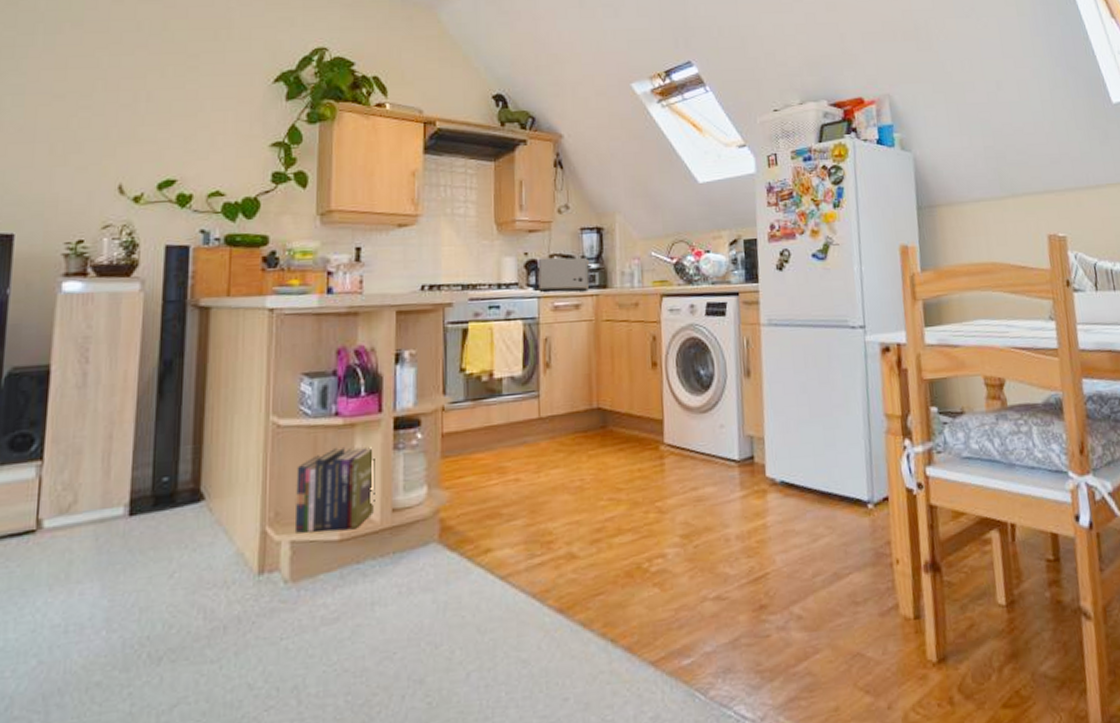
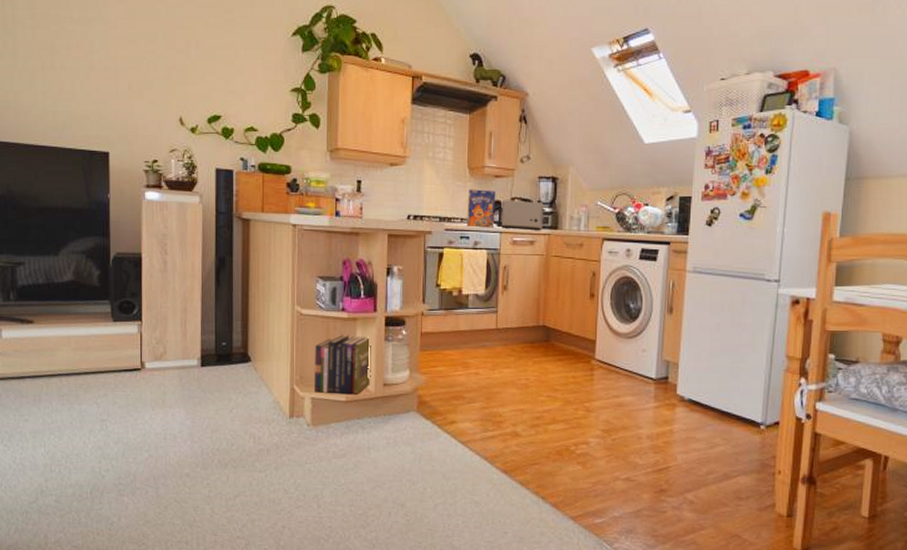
cereal box: none [496,247,531,295] -> present [467,189,496,228]

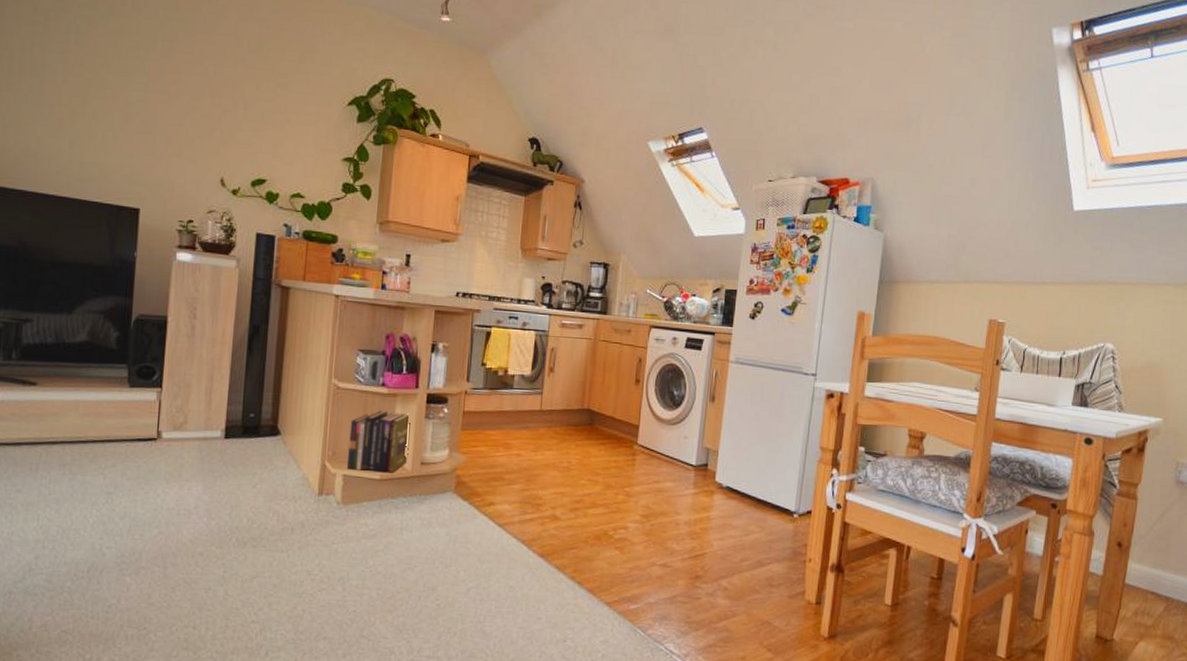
cereal box: present [467,189,496,228] -> none [516,270,548,310]
toaster: present [501,200,546,231] -> none [551,282,596,315]

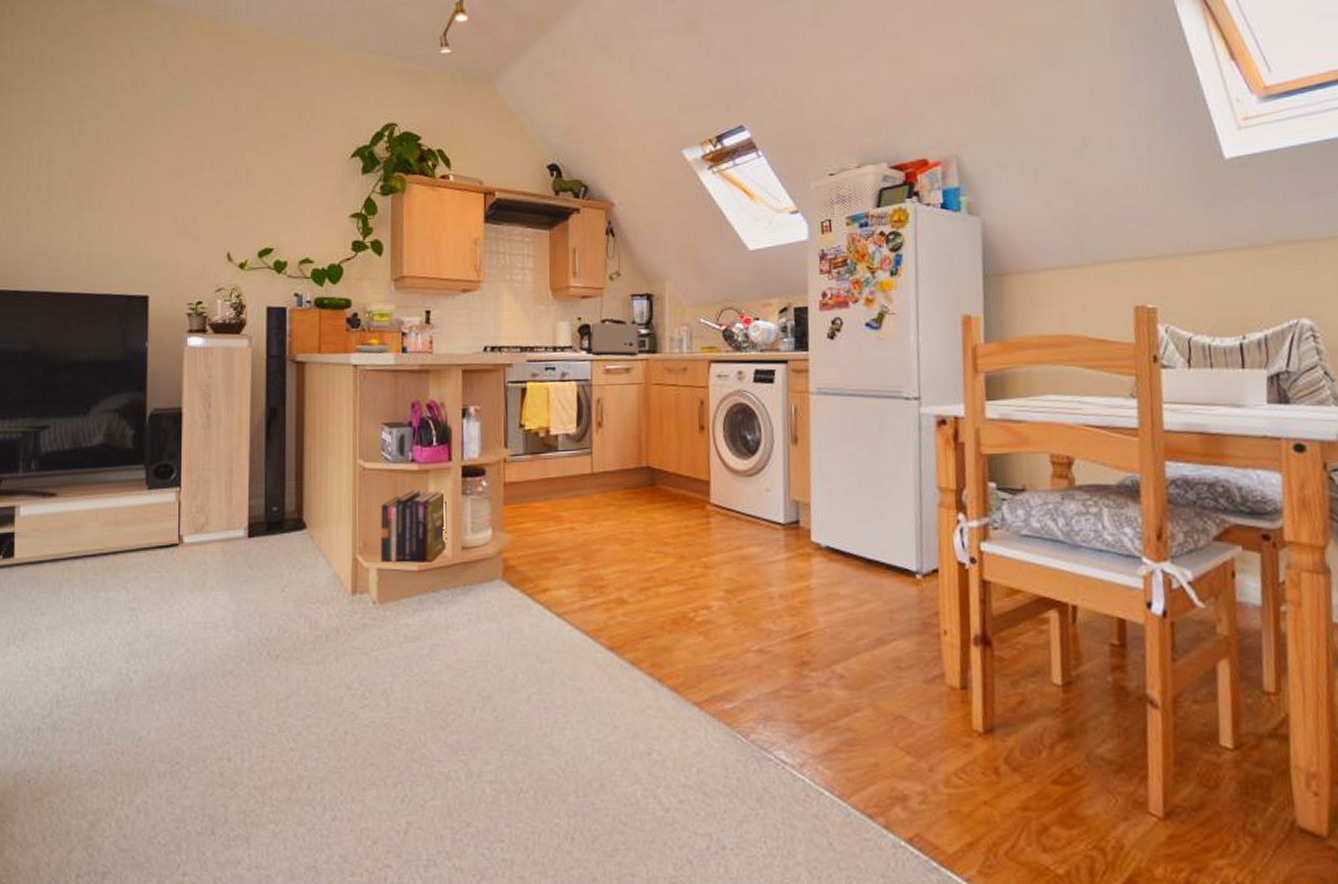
toaster: none [551,282,596,315] -> present [590,323,642,357]

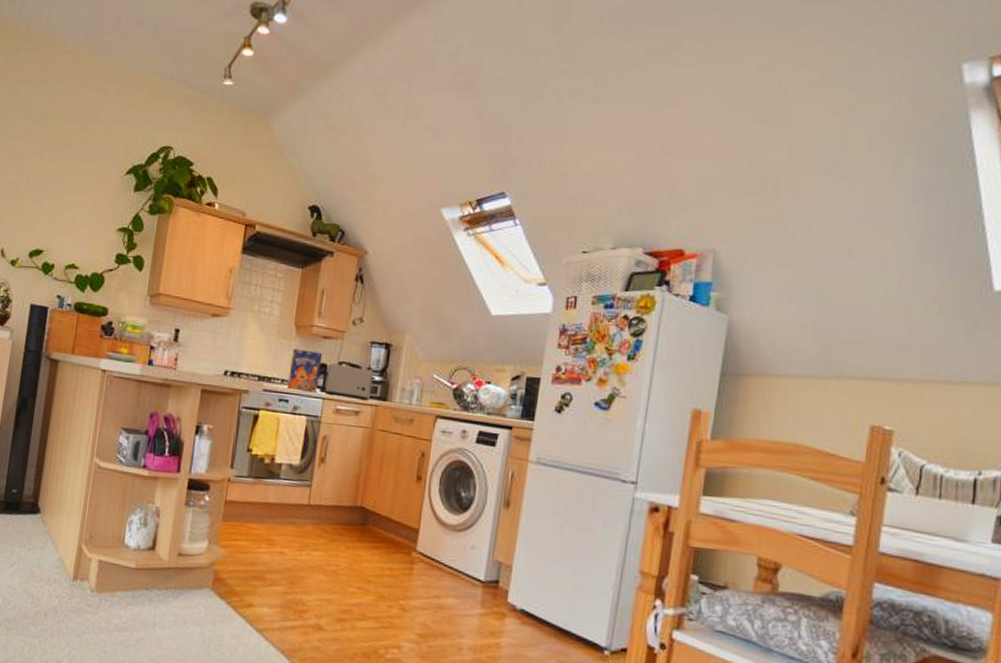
books: present [380,491,447,563] -> none [103,494,170,563]
cereal box: none [551,312,584,357] -> present [287,348,323,393]

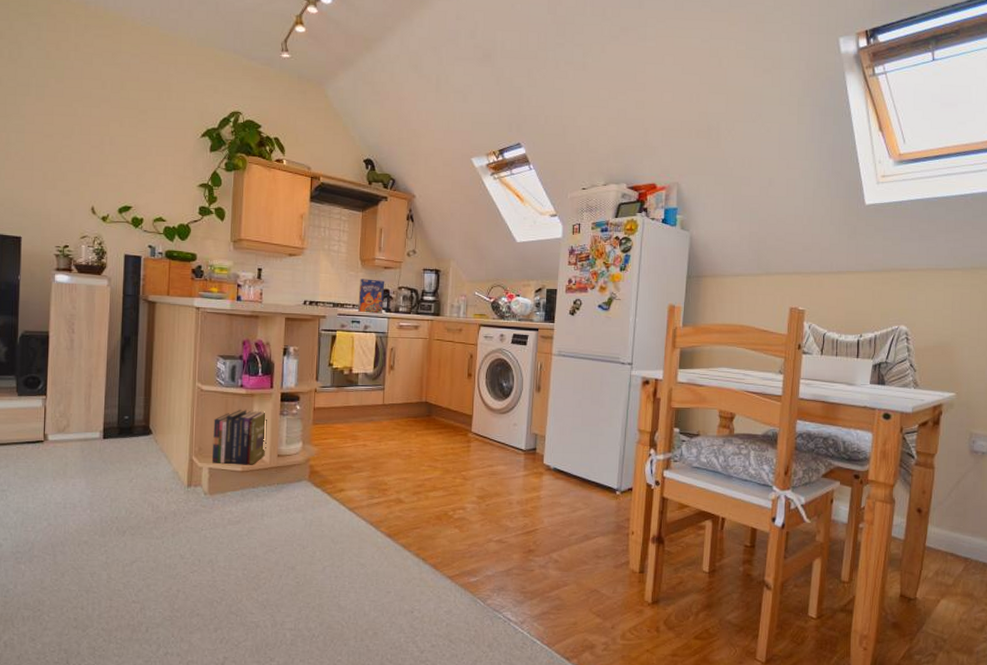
books: none [103,494,170,563] -> present [212,410,267,465]
toaster: present [324,363,376,401] -> none [389,289,430,317]

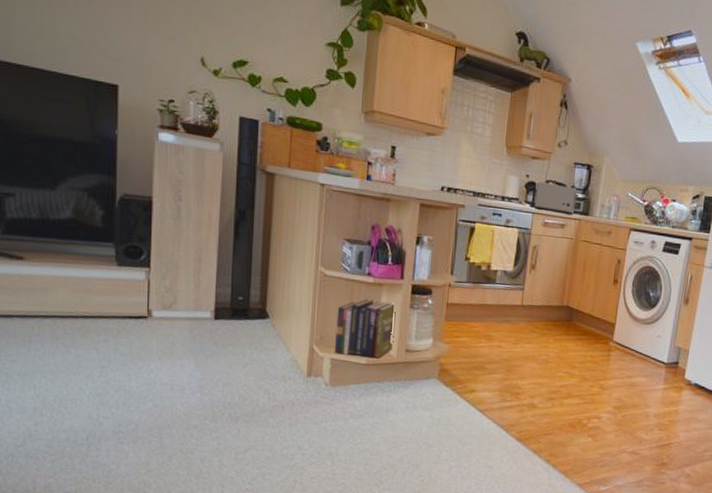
cereal box: present [358,279,385,314] -> none [500,167,532,208]
toaster: none [389,289,430,317] -> present [534,181,579,216]

